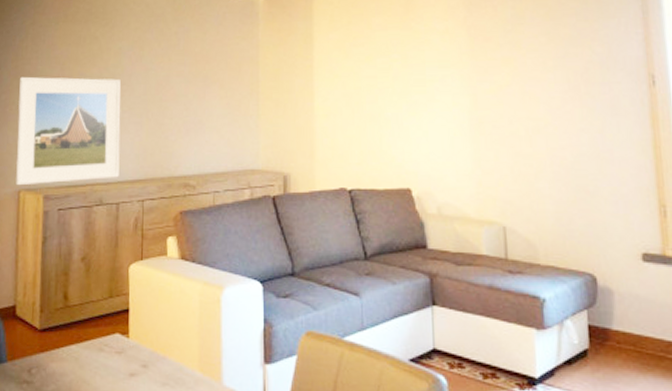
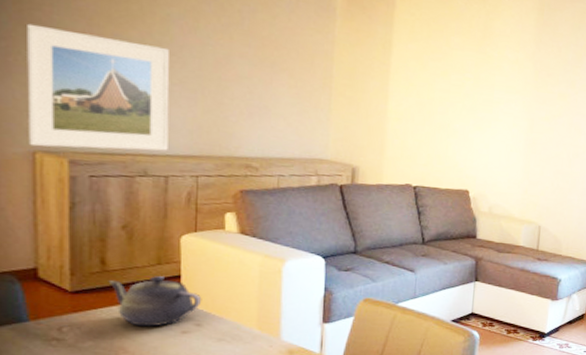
teapot: none [69,310,148,368] -> present [108,276,202,327]

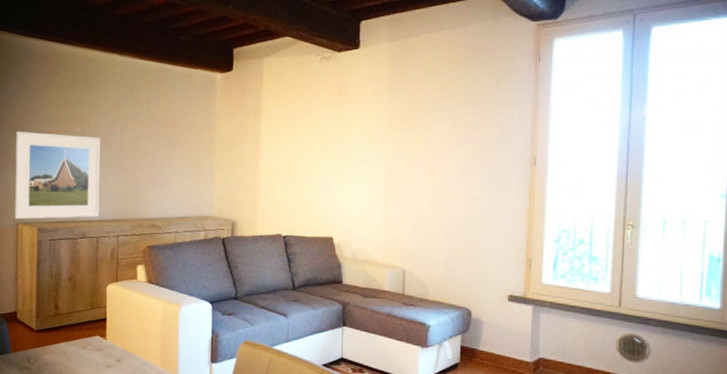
teapot: present [108,276,202,327] -> none [59,318,121,361]

